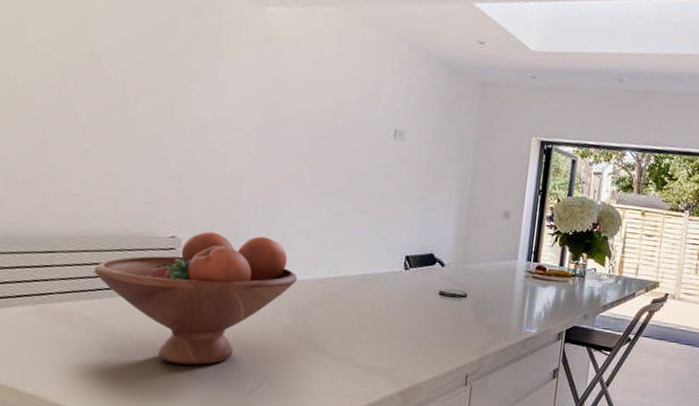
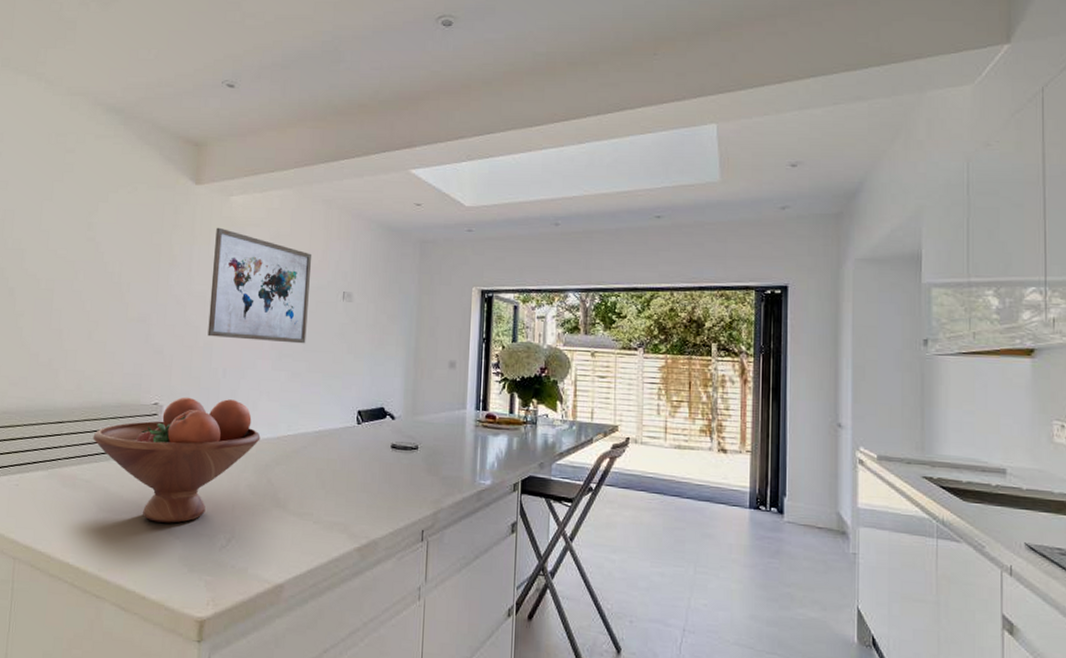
wall art: none [236,41,362,183] -> present [207,227,312,344]

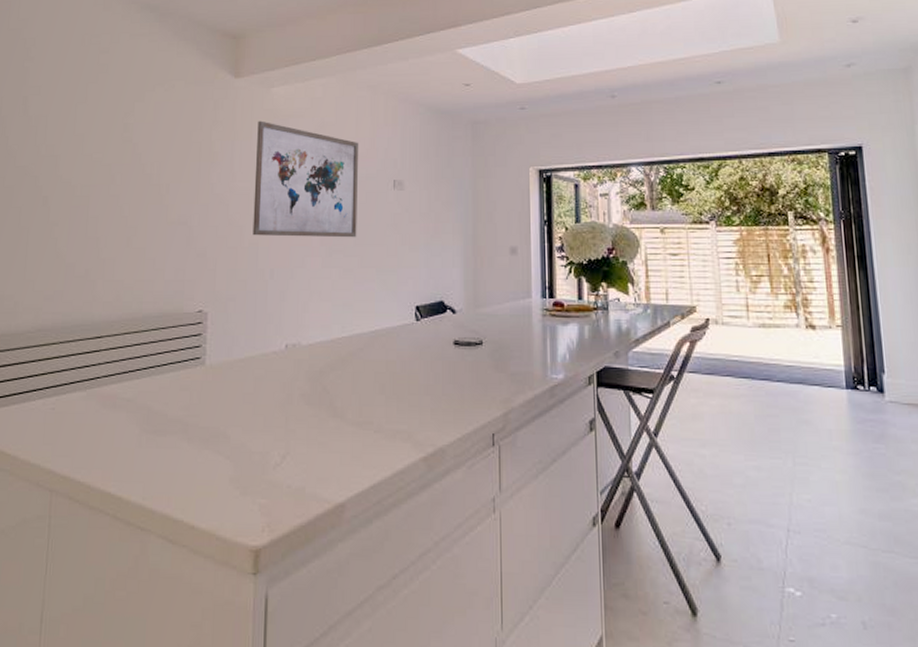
fruit bowl: present [93,397,261,523] -> none [134,302,313,442]

